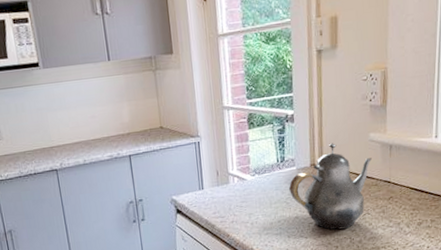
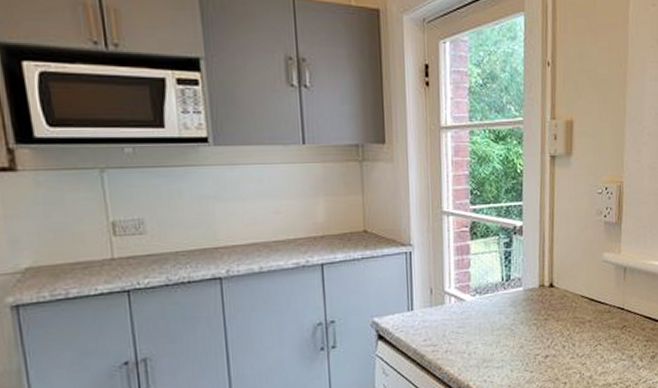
teapot: present [289,143,372,230] -> none [514,261,605,363]

